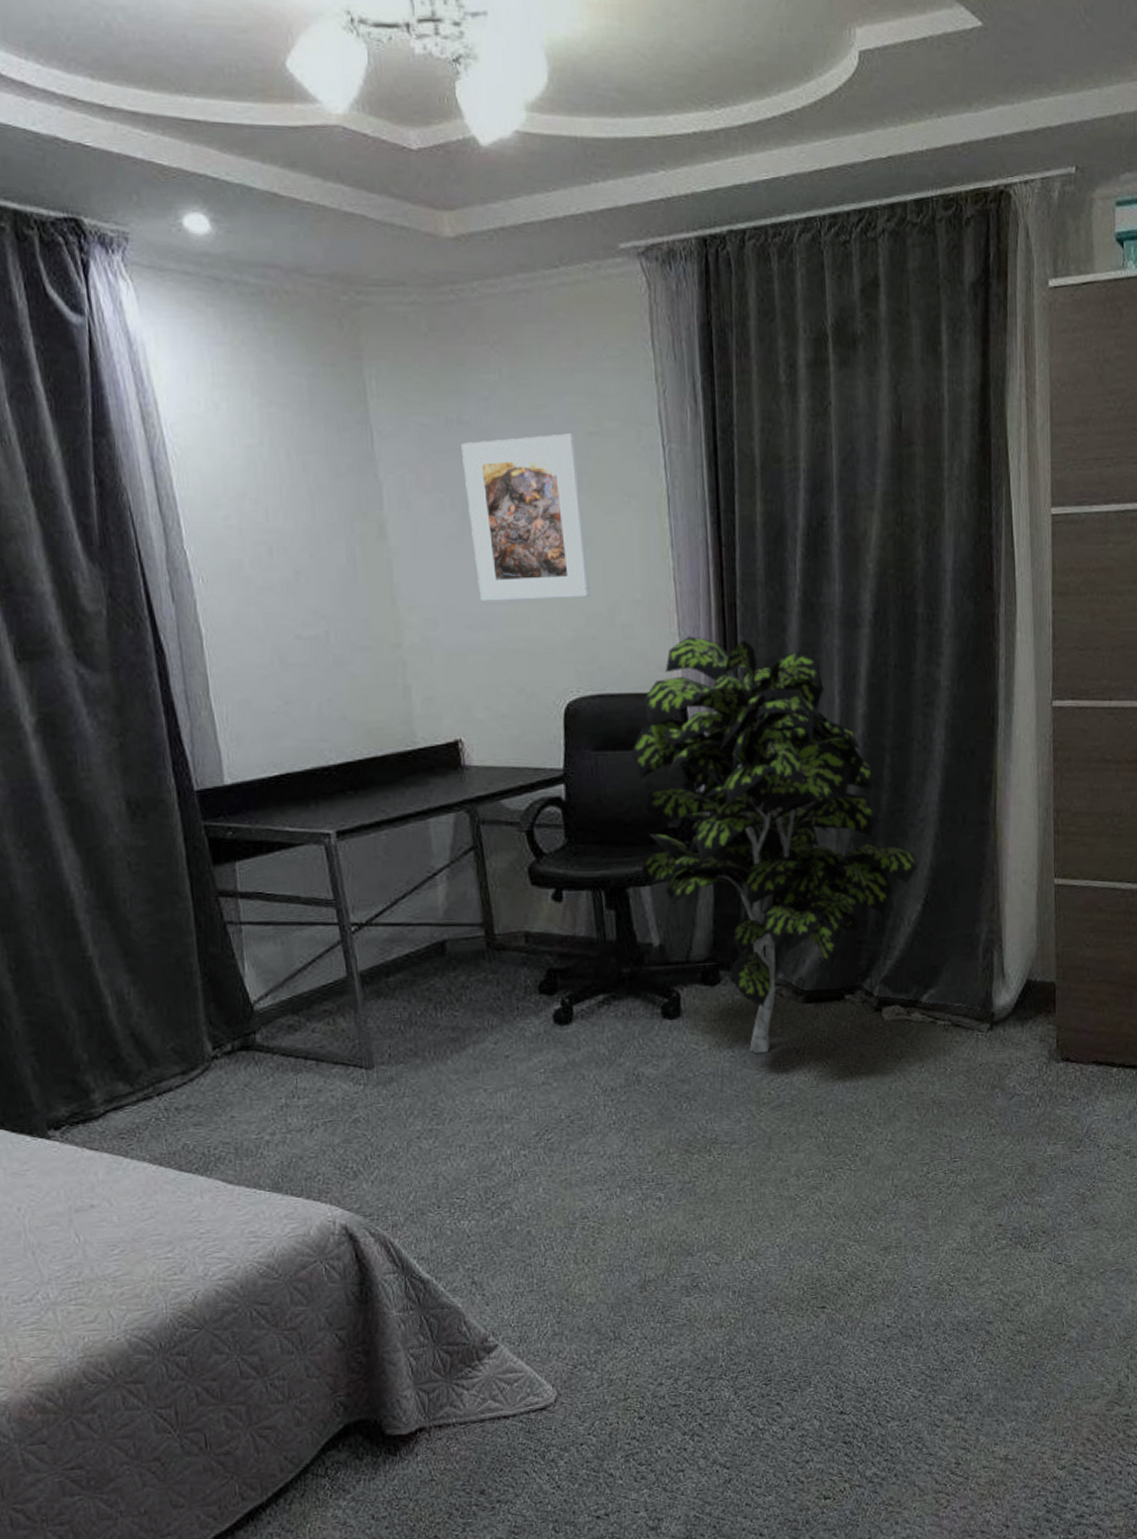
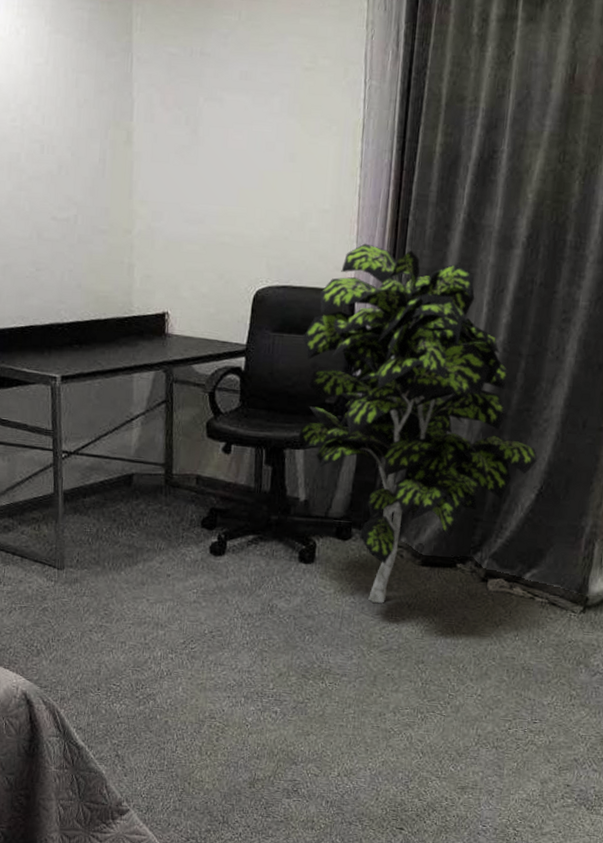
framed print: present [461,433,590,601] -> none [198,67,292,205]

